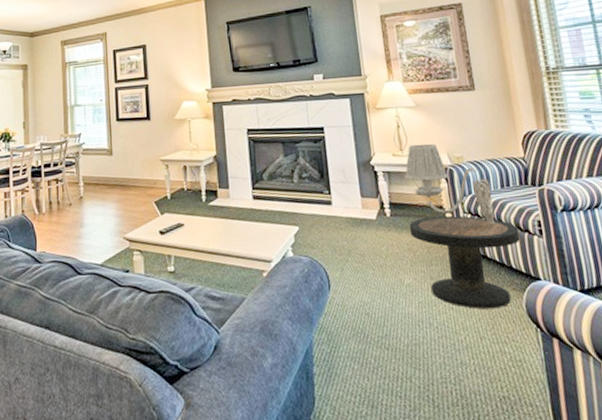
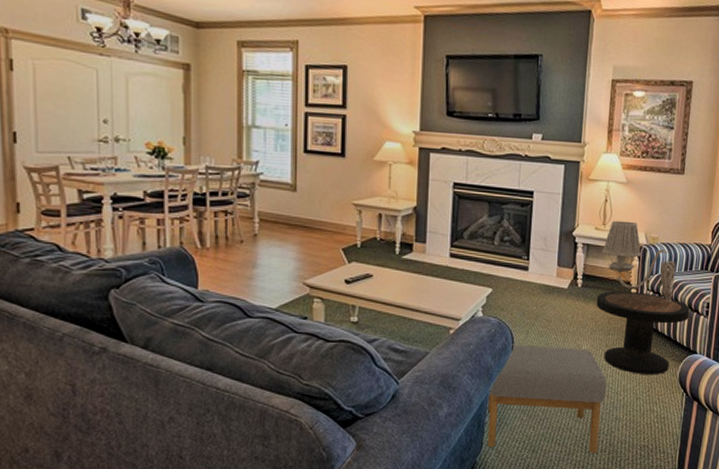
footstool: none [311,282,448,408] -> present [488,344,607,453]

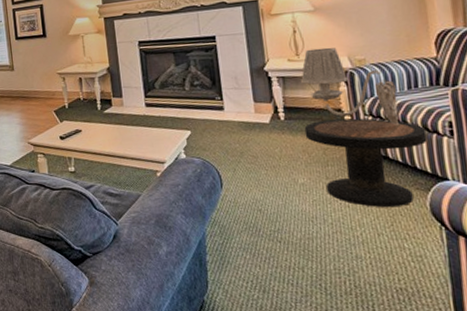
footstool: present [488,344,607,453] -> none [204,182,341,295]

